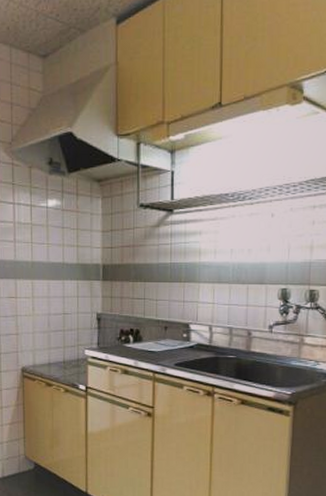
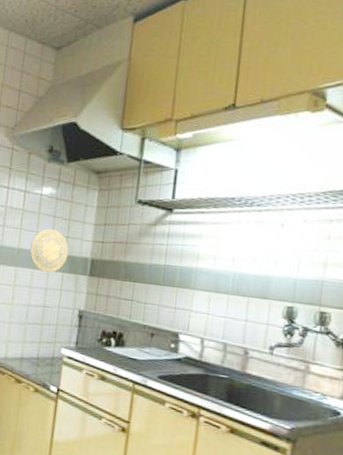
decorative plate: none [43,240,81,282] -> present [29,228,69,273]

